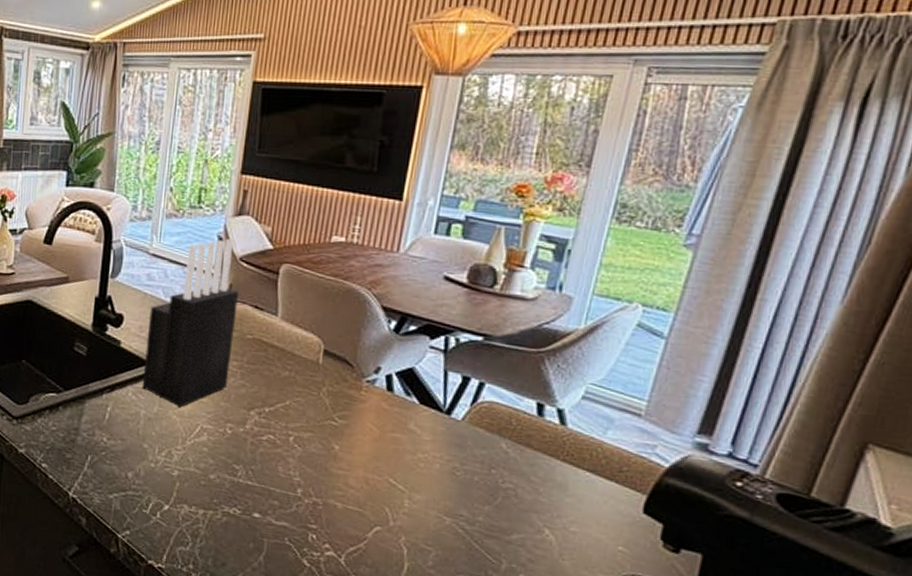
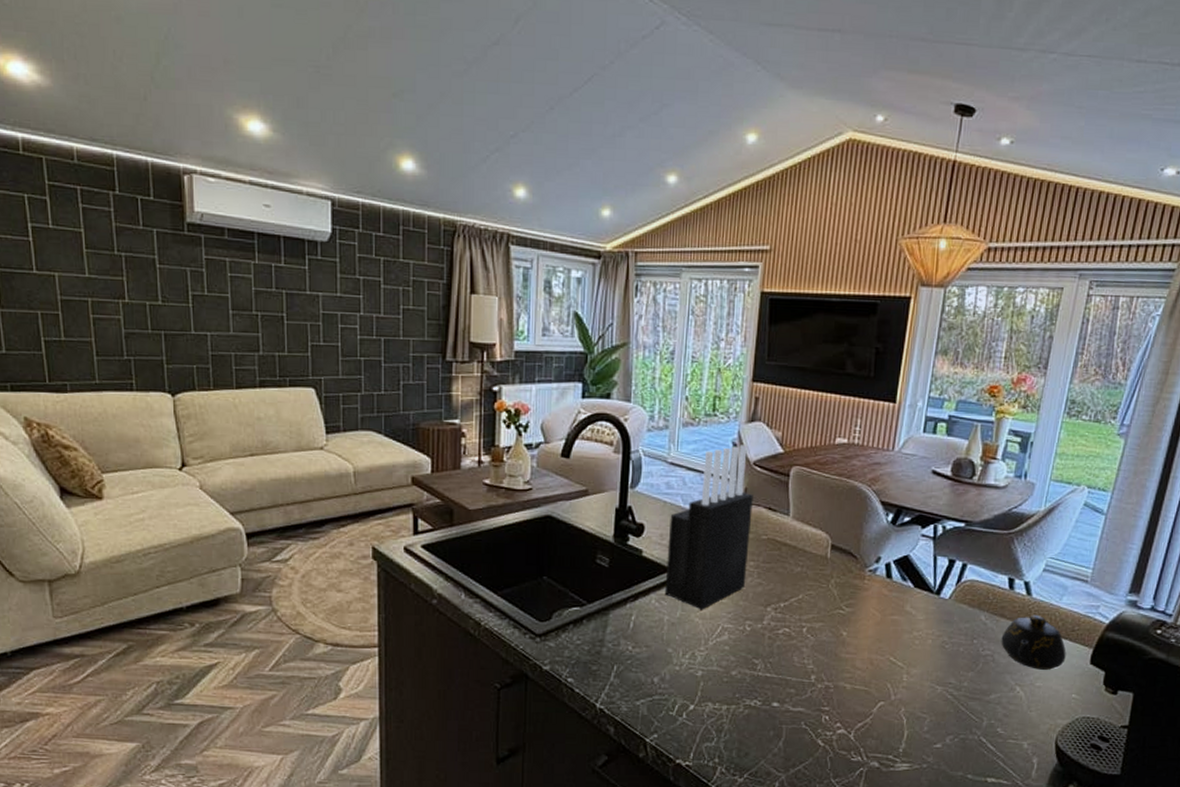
teapot: none [526,447,611,514] -> present [1001,614,1066,670]

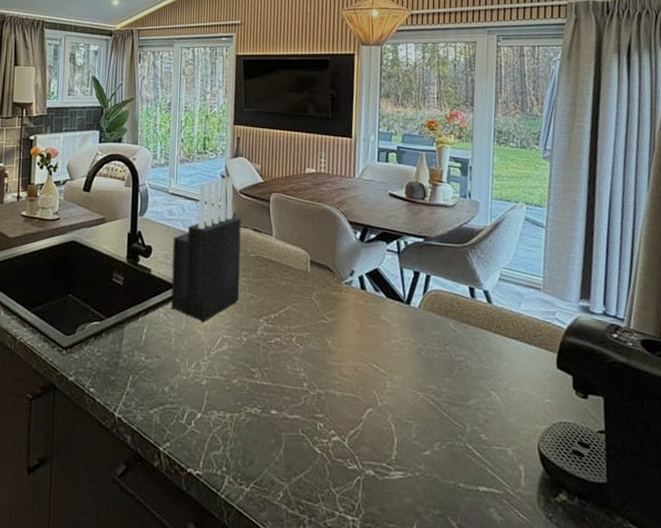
teapot: present [1001,614,1066,670] -> none [471,321,534,375]

